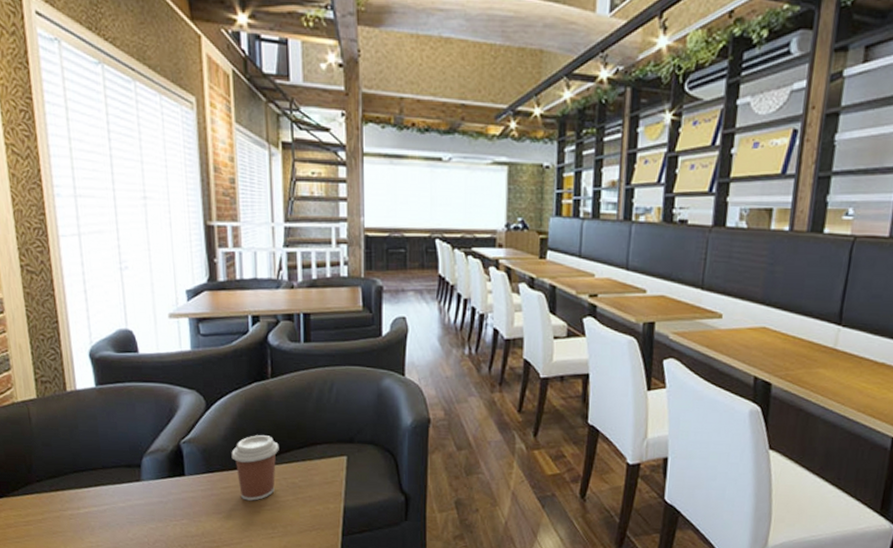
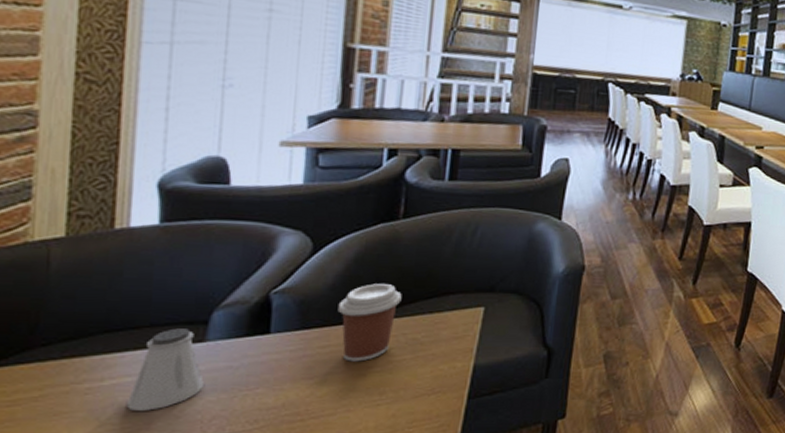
saltshaker: none [97,470,146,534] -> present [126,328,205,411]

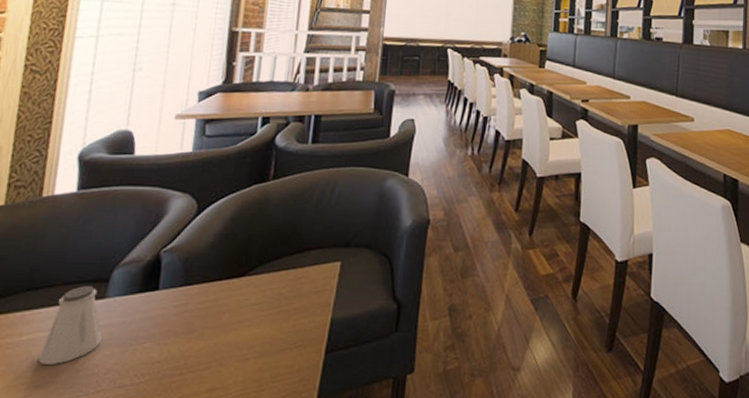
coffee cup: present [337,283,402,362] -> none [215,241,270,316]

